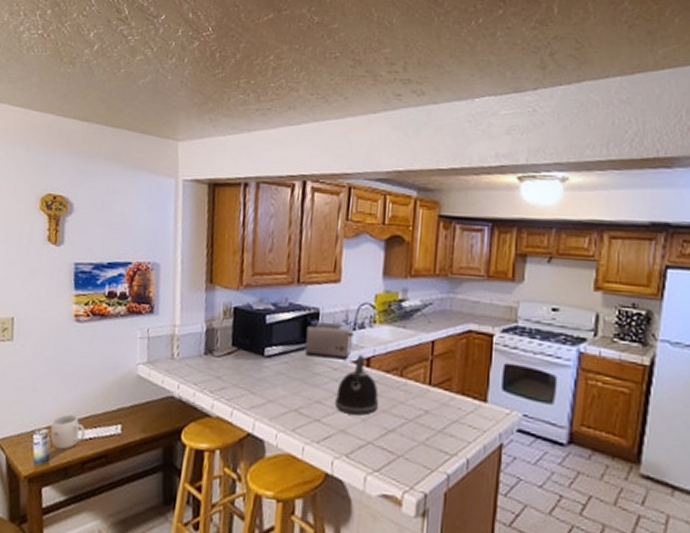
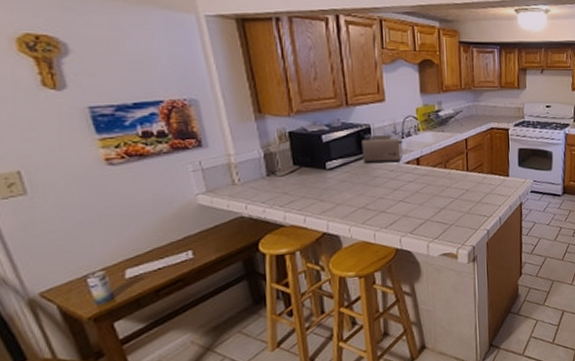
mug: present [50,414,86,450] -> none [107,251,153,286]
kettle: present [335,354,380,416] -> none [395,156,431,203]

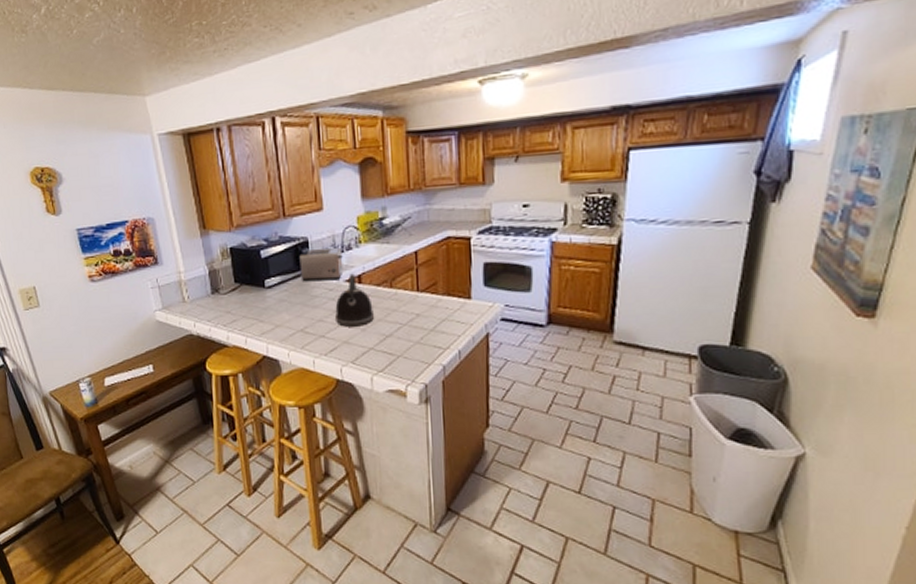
kettle: none [395,156,431,203] -> present [335,273,375,327]

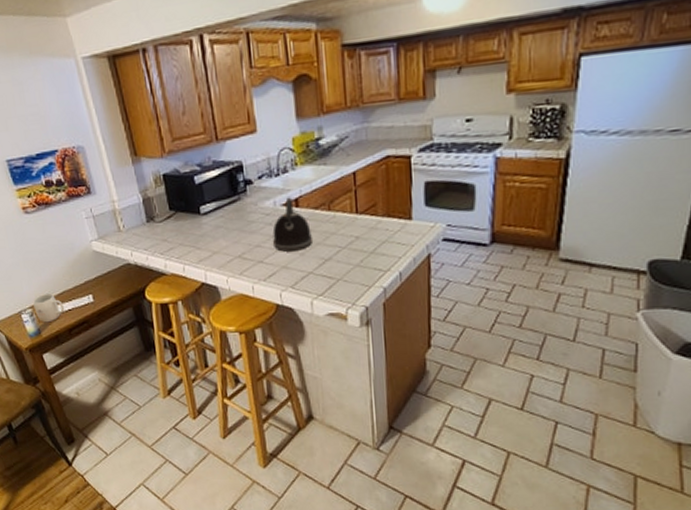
mug: none [92,361,124,392] -> present [33,292,65,323]
toaster: present [299,247,344,282] -> none [234,170,280,207]

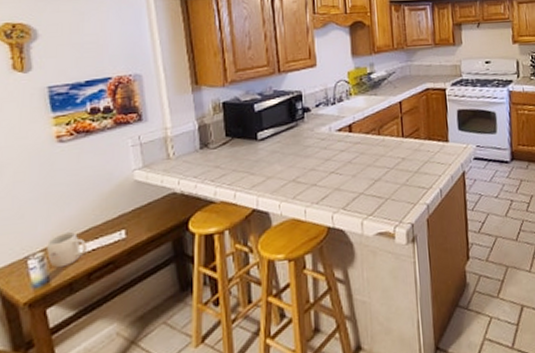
kettle: present [272,197,313,252] -> none [327,123,365,174]

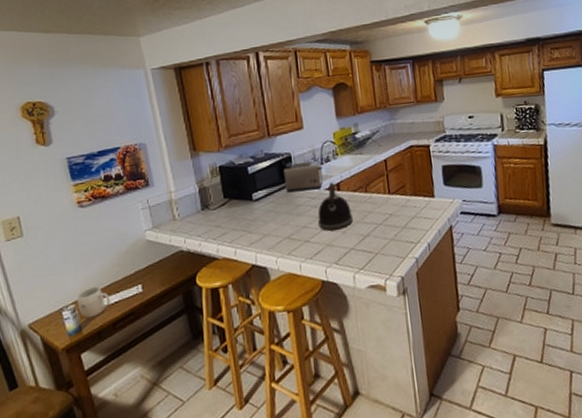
toaster: none [293,99,335,133] -> present [283,159,324,193]
kettle: none [327,123,365,174] -> present [317,182,354,231]

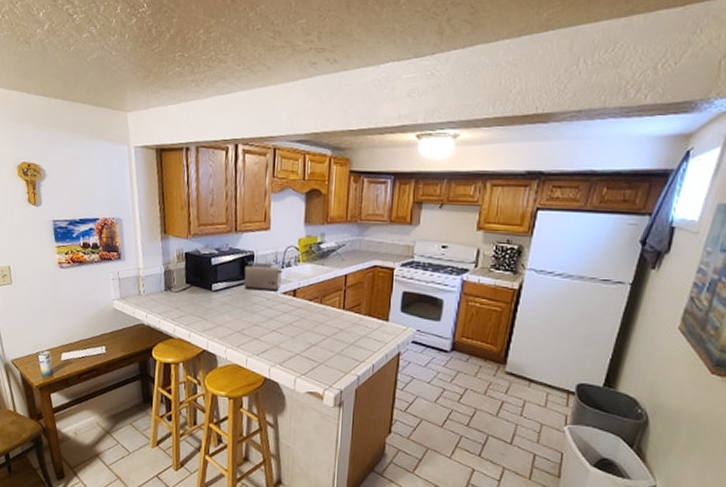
mug: present [77,285,111,319] -> none [51,339,79,366]
kettle: present [317,182,354,231] -> none [270,287,304,334]

